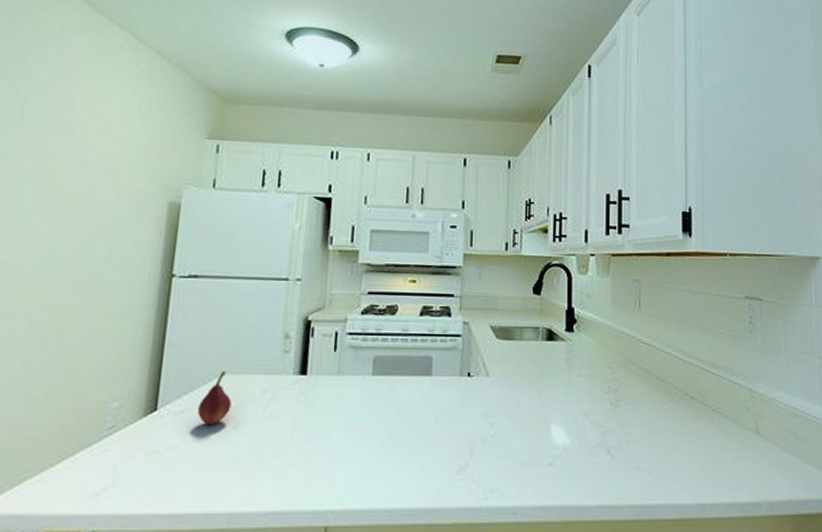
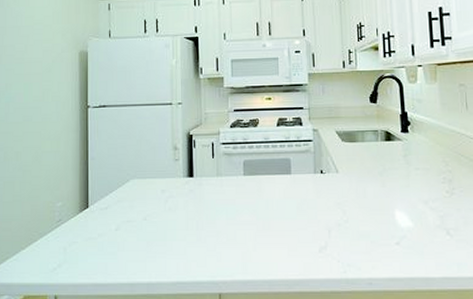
fruit: present [198,370,232,424] -> none [117,176,140,217]

